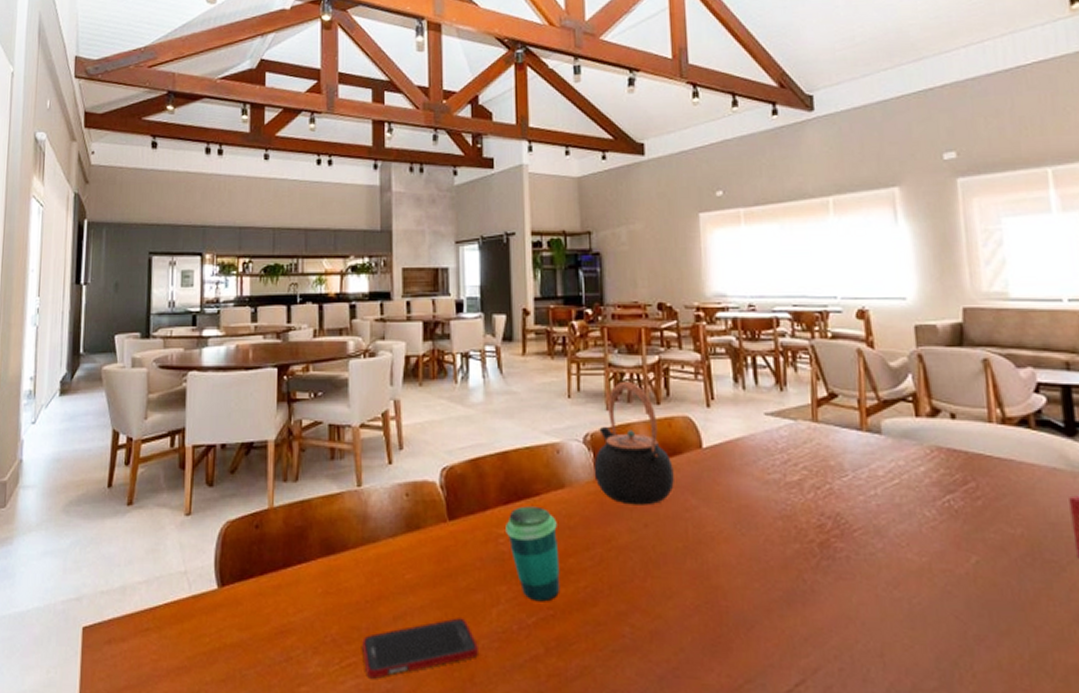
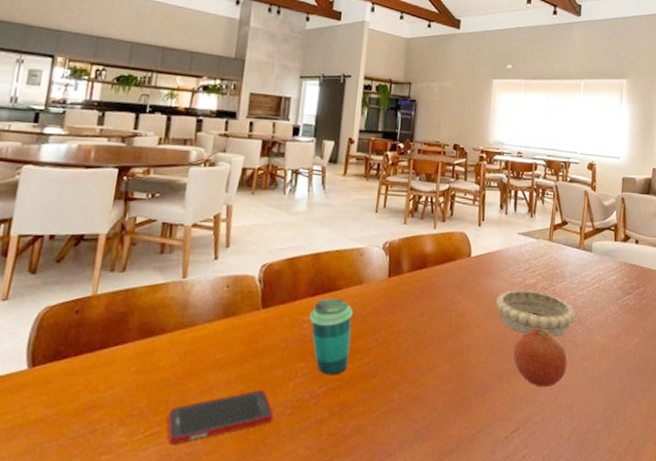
teapot: present [594,381,674,505] -> none [387,202,448,299]
decorative bowl: none [746,491,869,555] -> present [496,290,576,338]
fruit: none [781,541,867,625] -> present [513,328,568,388]

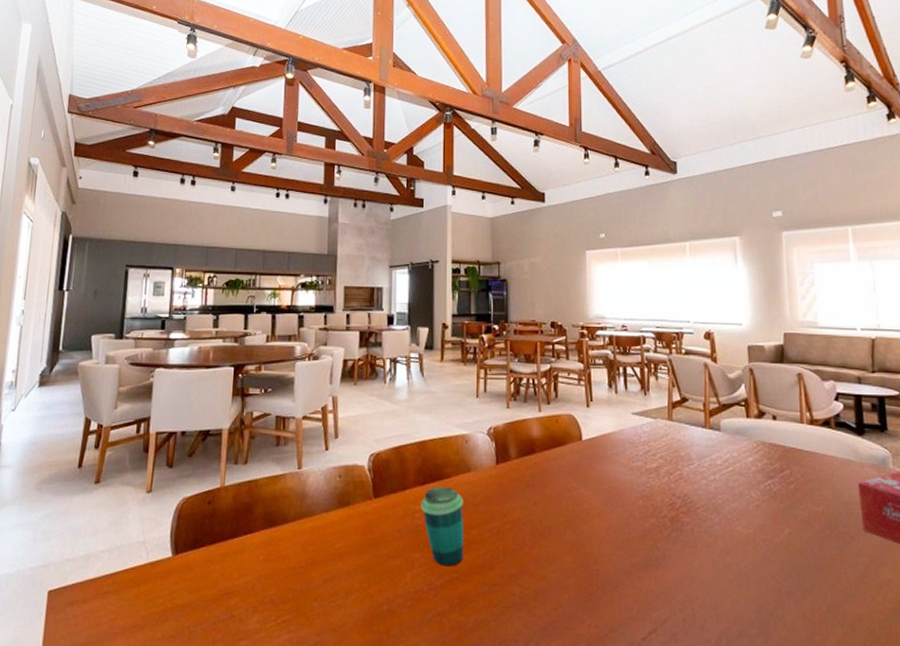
cell phone: present [167,390,273,445] -> none [296,580,394,633]
decorative bowl: present [496,290,576,338] -> none [615,475,709,528]
fruit: present [513,328,568,388] -> none [640,517,706,584]

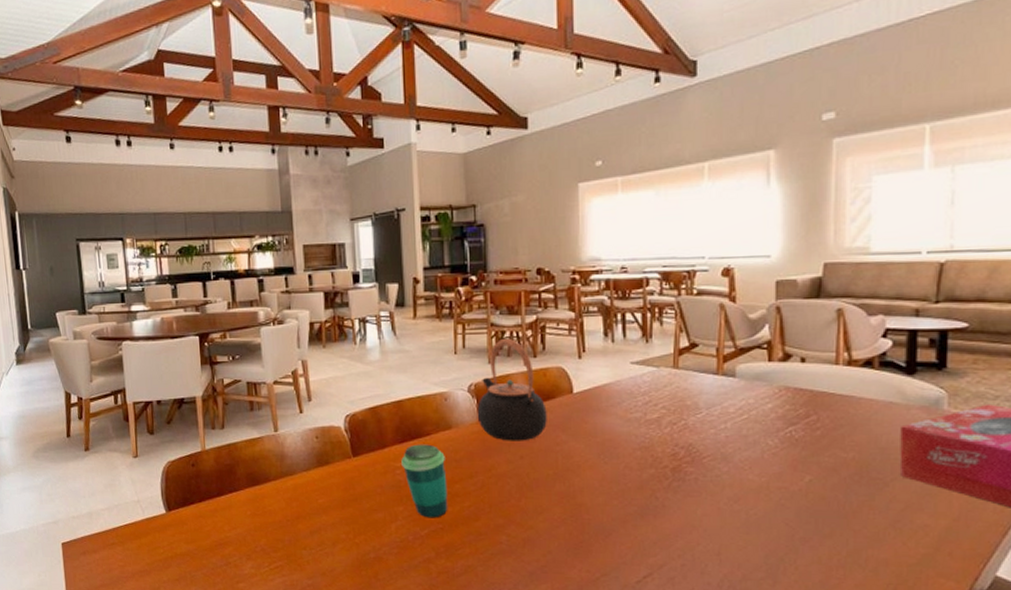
teapot: none [495,384,559,487] -> present [477,338,547,441]

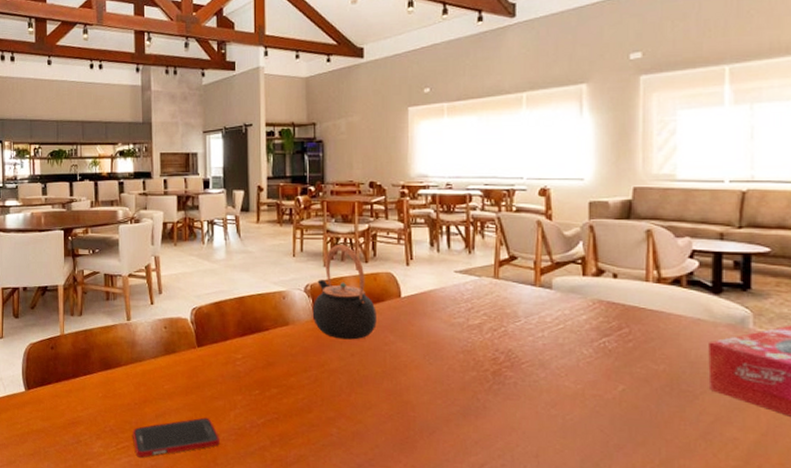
cell phone: none [286,531,381,577] -> present [133,417,220,458]
cup: present [401,444,448,518] -> none [242,338,283,409]

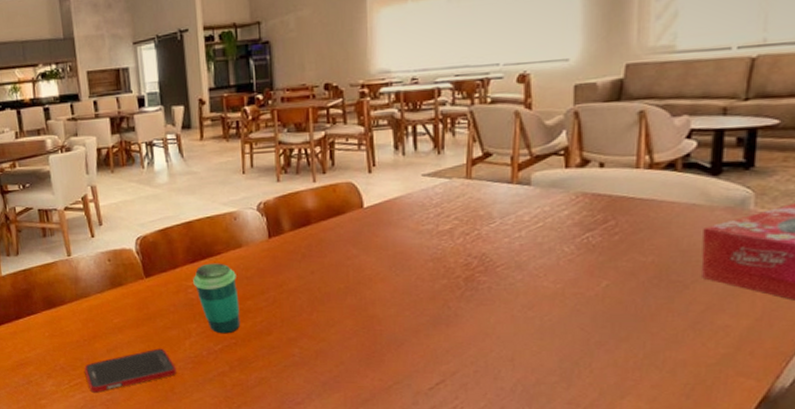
cup: none [242,338,283,409] -> present [193,263,241,334]
teapot: present [312,244,377,340] -> none [267,155,338,257]

